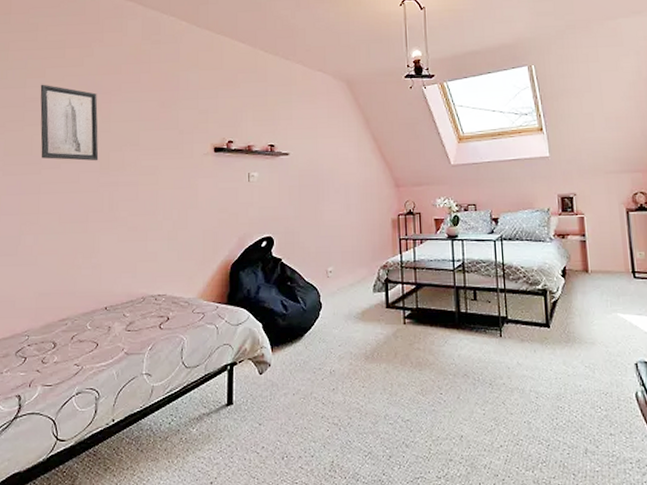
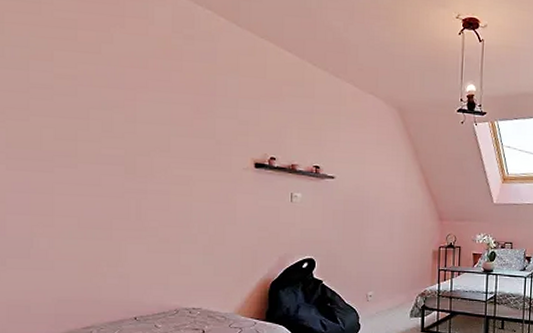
wall art: present [40,84,99,161] -> none [48,69,123,165]

